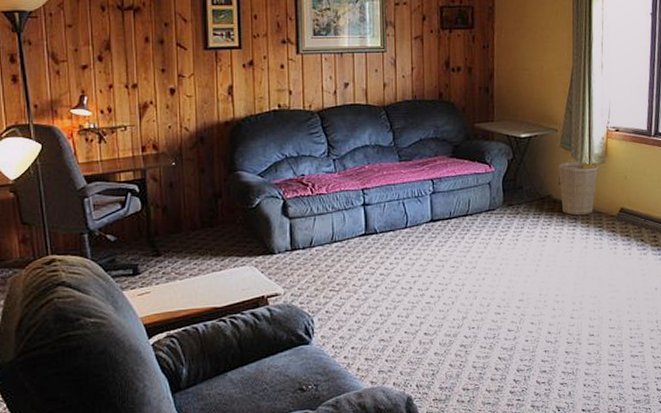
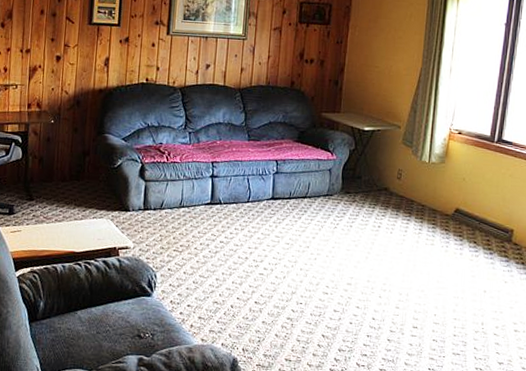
basket: present [558,158,599,216] -> none [397,154,438,211]

